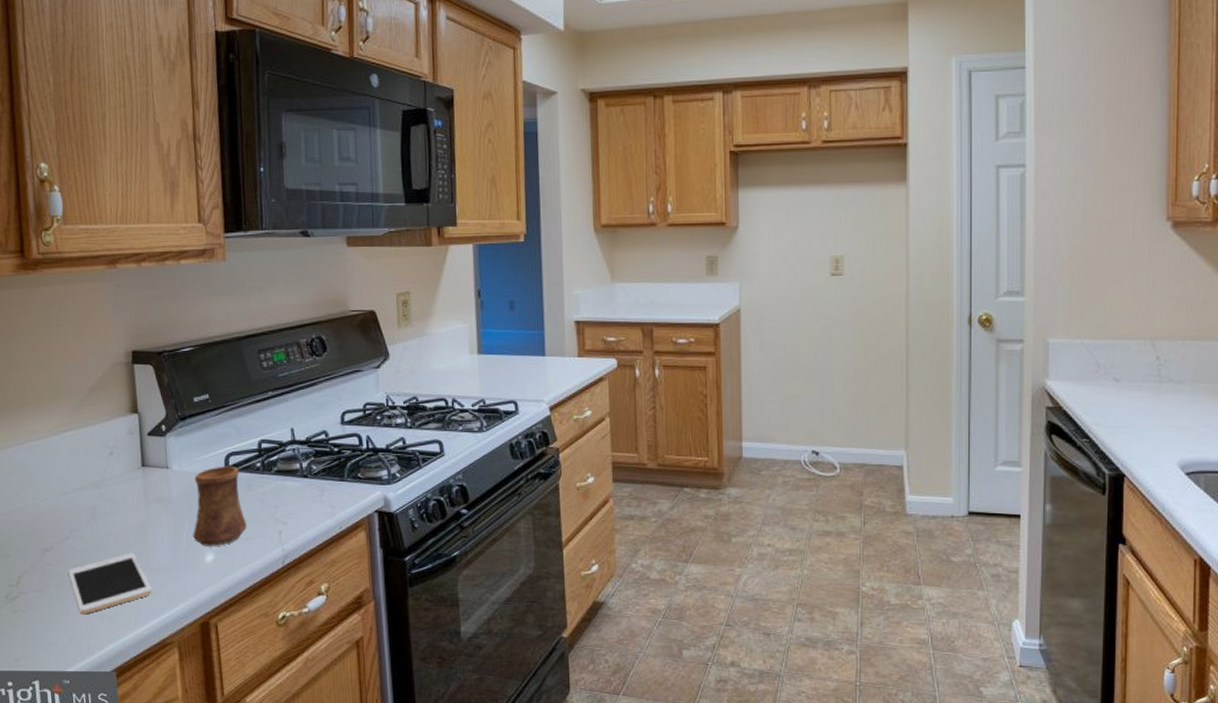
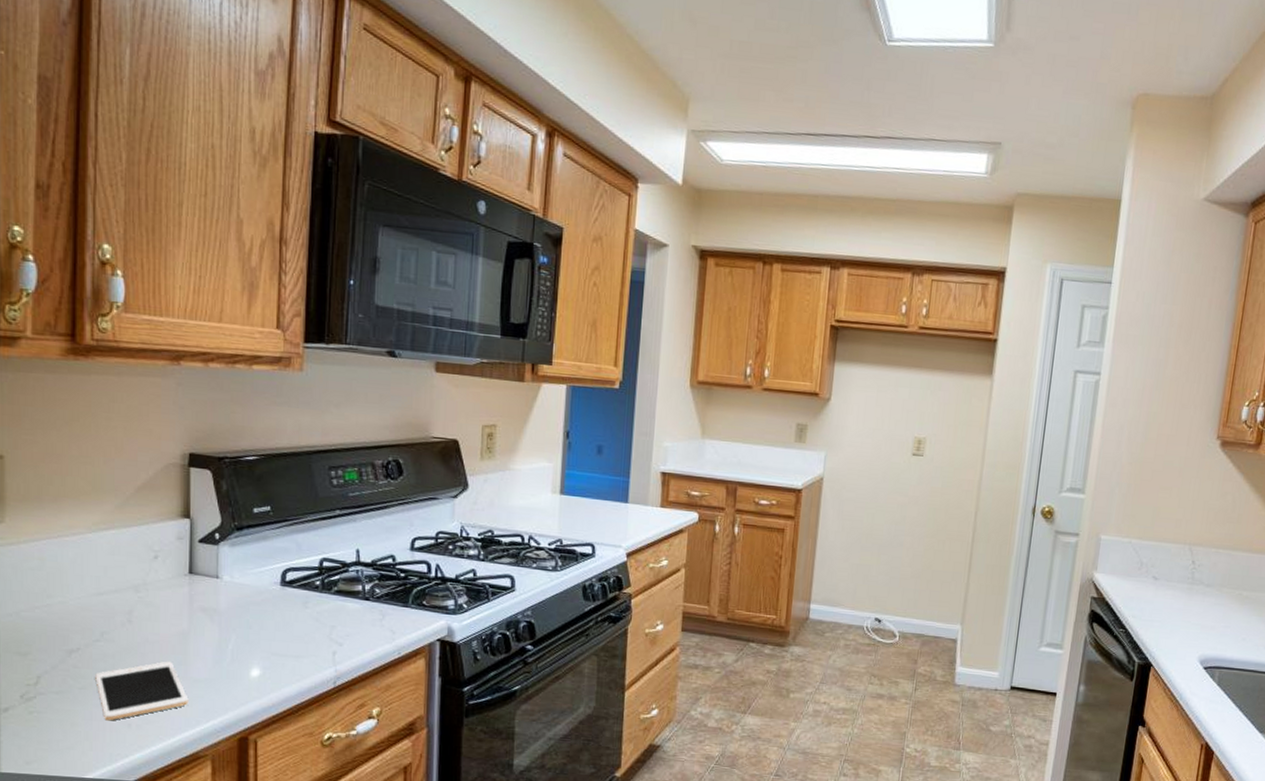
cup: present [193,466,247,546] -> none [239,580,299,662]

